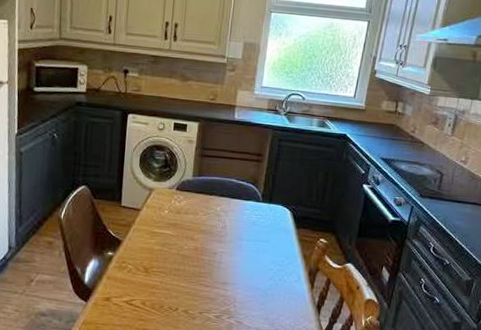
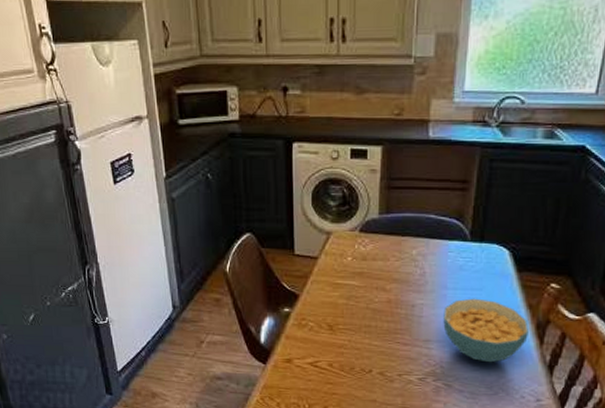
cereal bowl: none [238,248,303,303] -> present [443,298,529,363]

